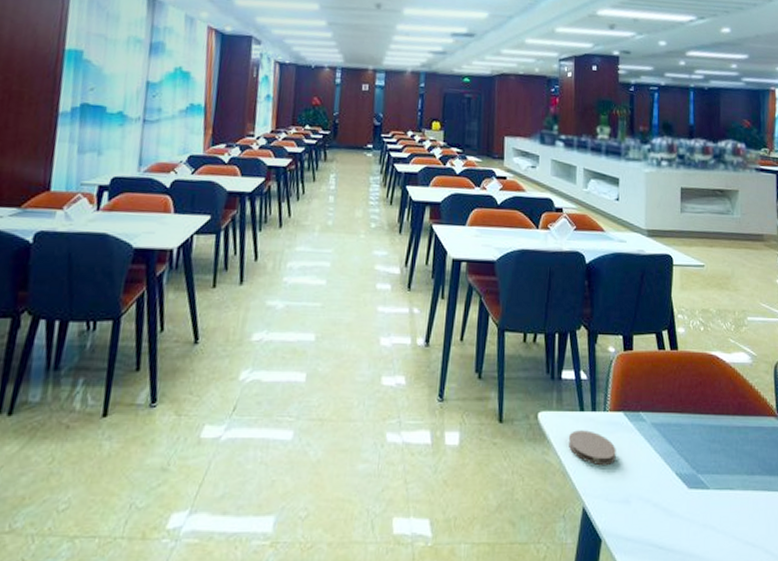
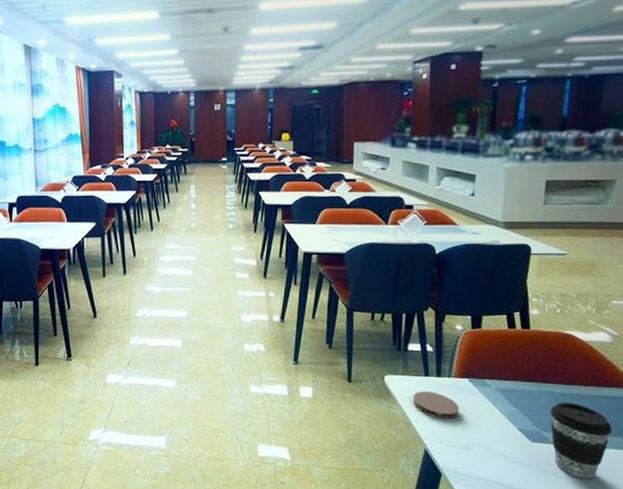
coffee cup: none [703,437,762,532] -> present [549,402,613,480]

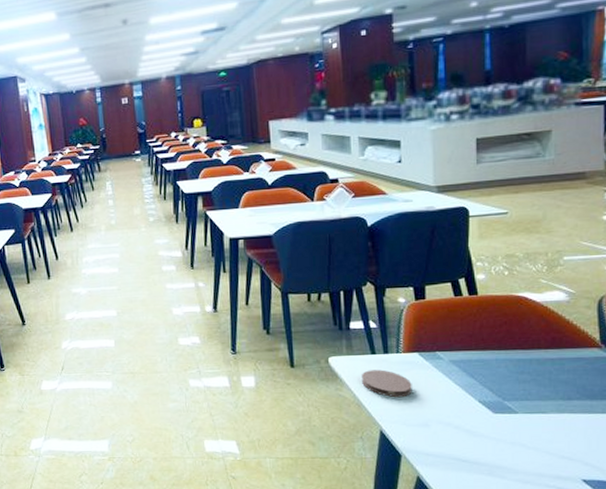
coffee cup: present [549,402,613,480] -> none [510,368,581,448]

